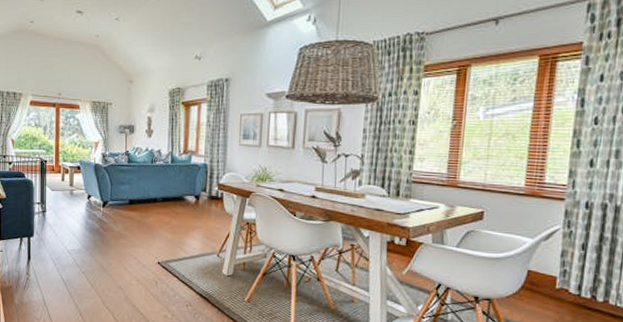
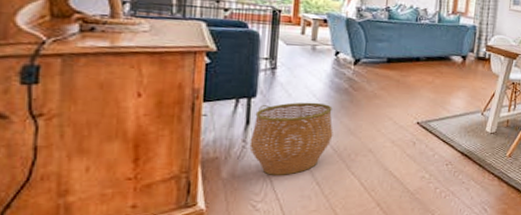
basket: none [31,241,90,305] -> present [249,102,333,175]

